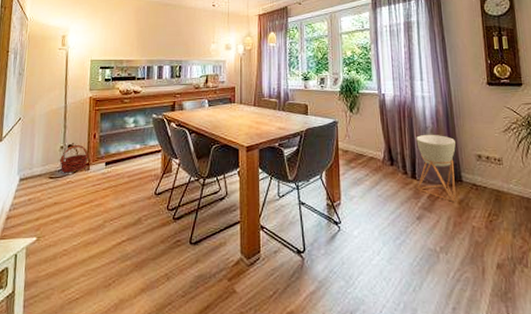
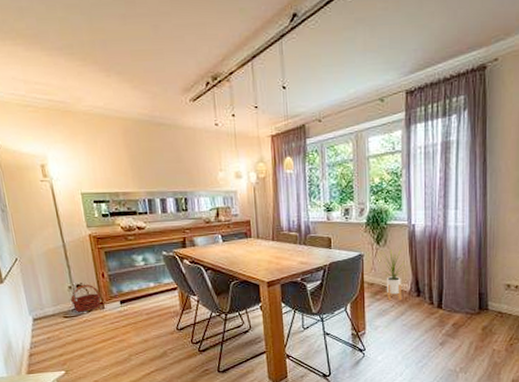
house plant: none [353,115,380,169] -> present [380,247,408,301]
planter: present [416,134,456,202] -> none [442,265,485,329]

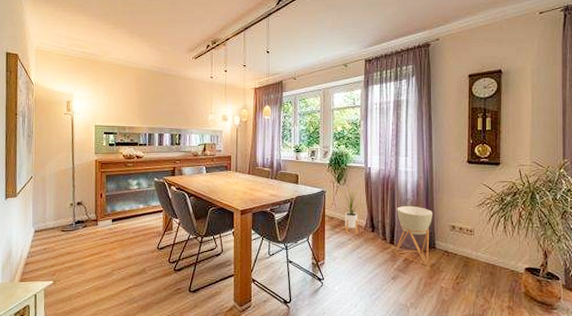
basket: present [70,284,101,312] -> none [69,202,96,227]
planter: none [442,265,485,329] -> present [394,205,432,265]

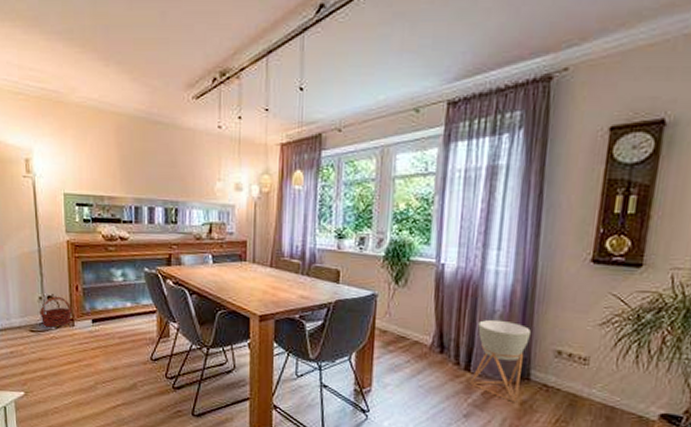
basket: none [69,202,96,227] -> present [39,296,72,328]
house plant: present [340,186,364,235] -> none [398,288,431,356]

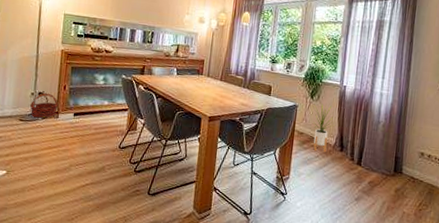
house plant: none [398,288,431,356] -> present [313,102,335,153]
planter: present [469,319,531,402] -> none [360,128,403,190]

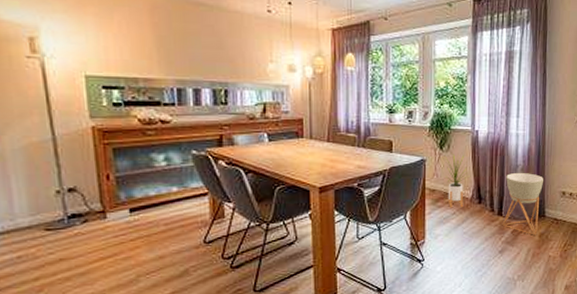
basket: present [29,92,58,118] -> none [56,187,103,223]
planter: none [360,128,403,190] -> present [502,172,543,235]

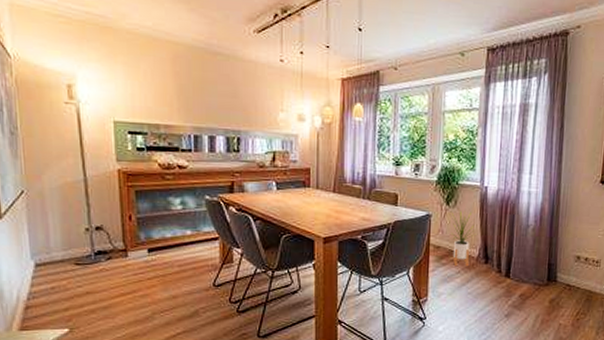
planter: present [502,172,543,235] -> none [509,232,556,301]

